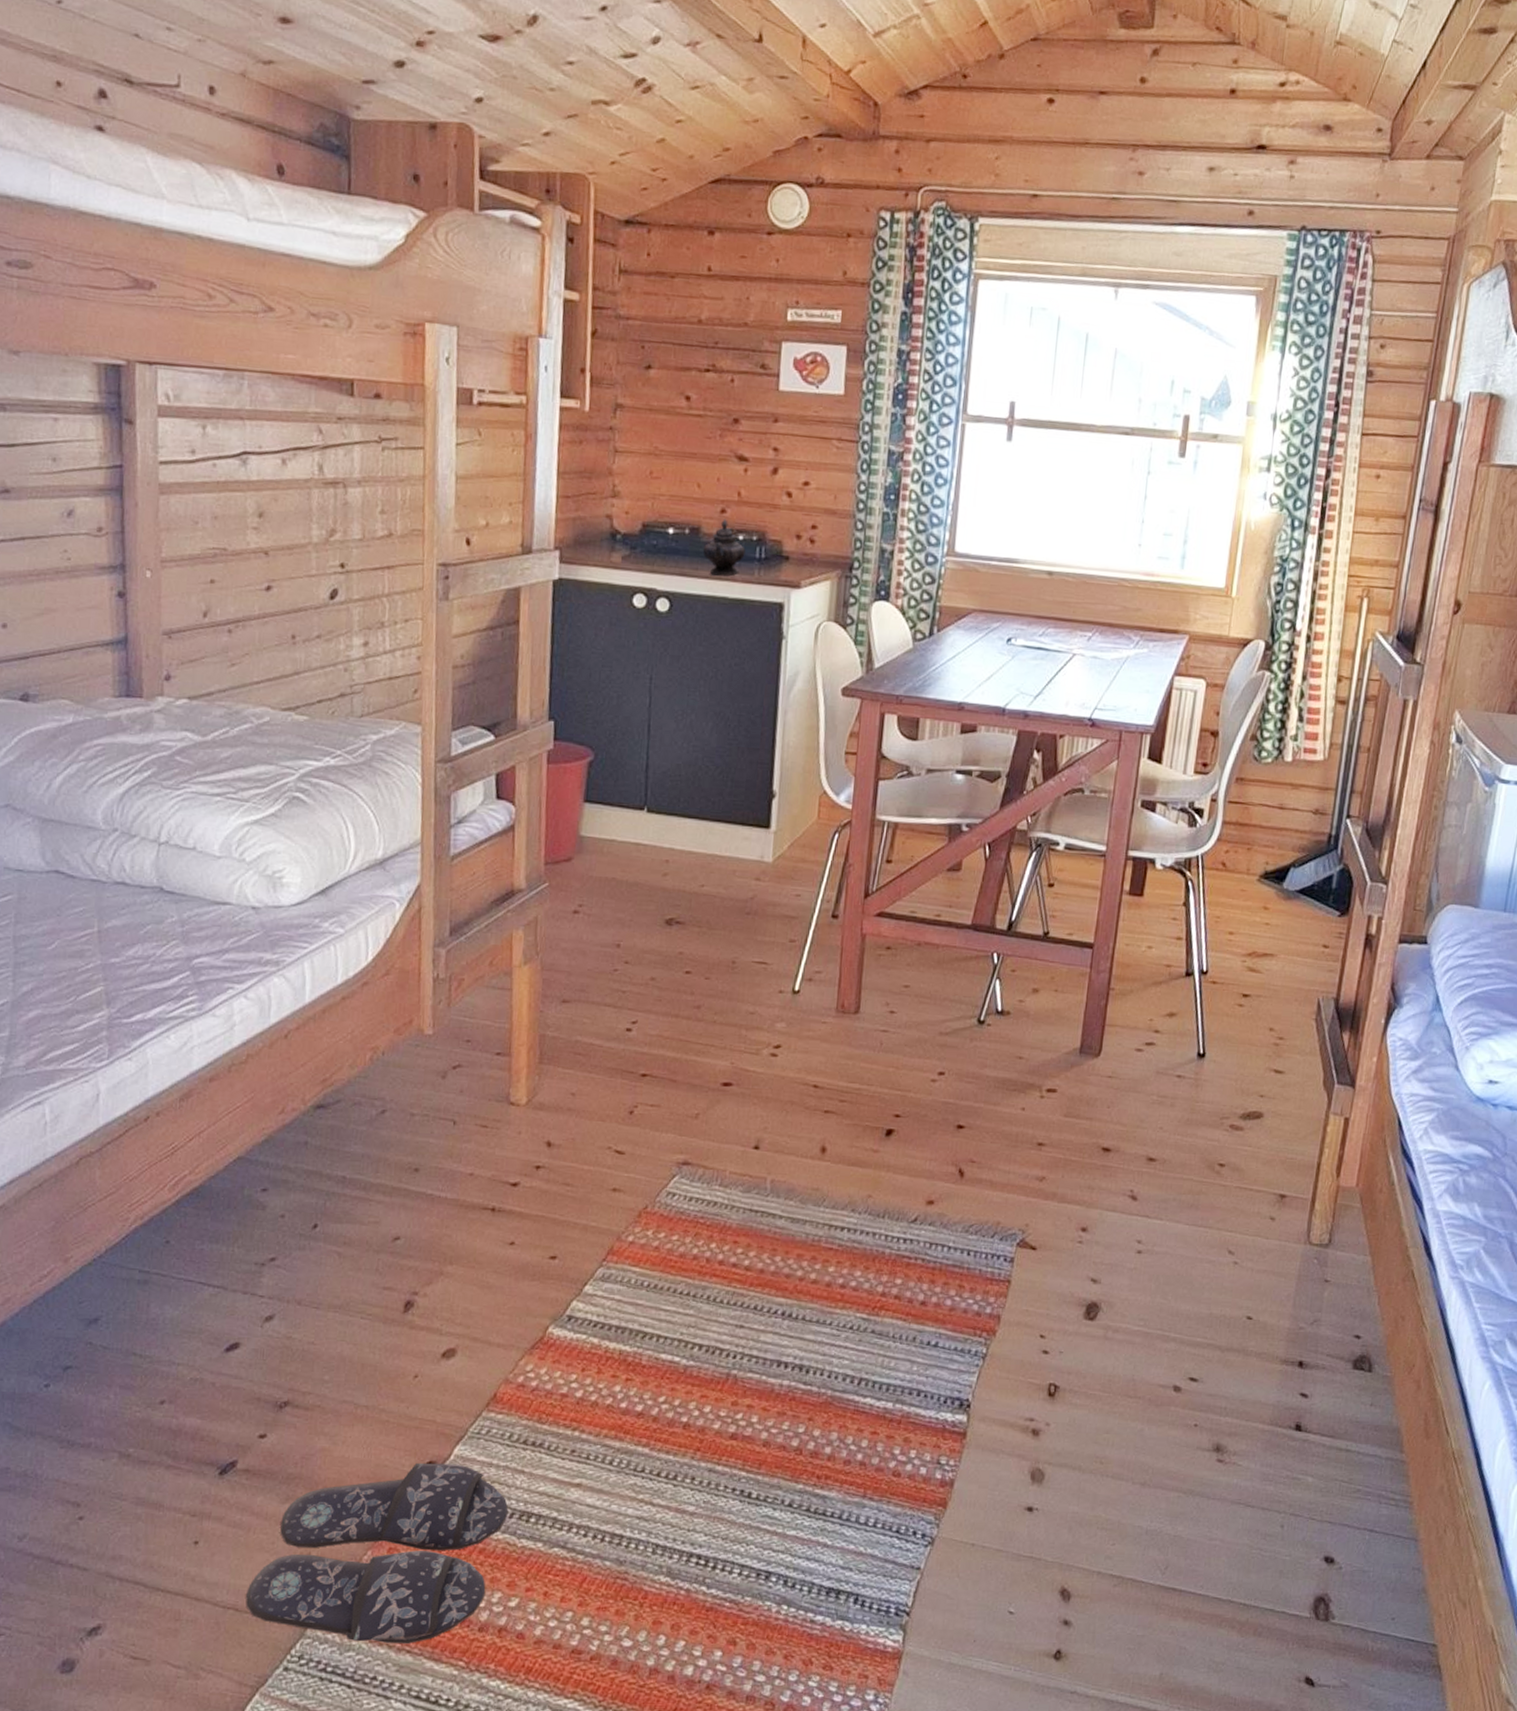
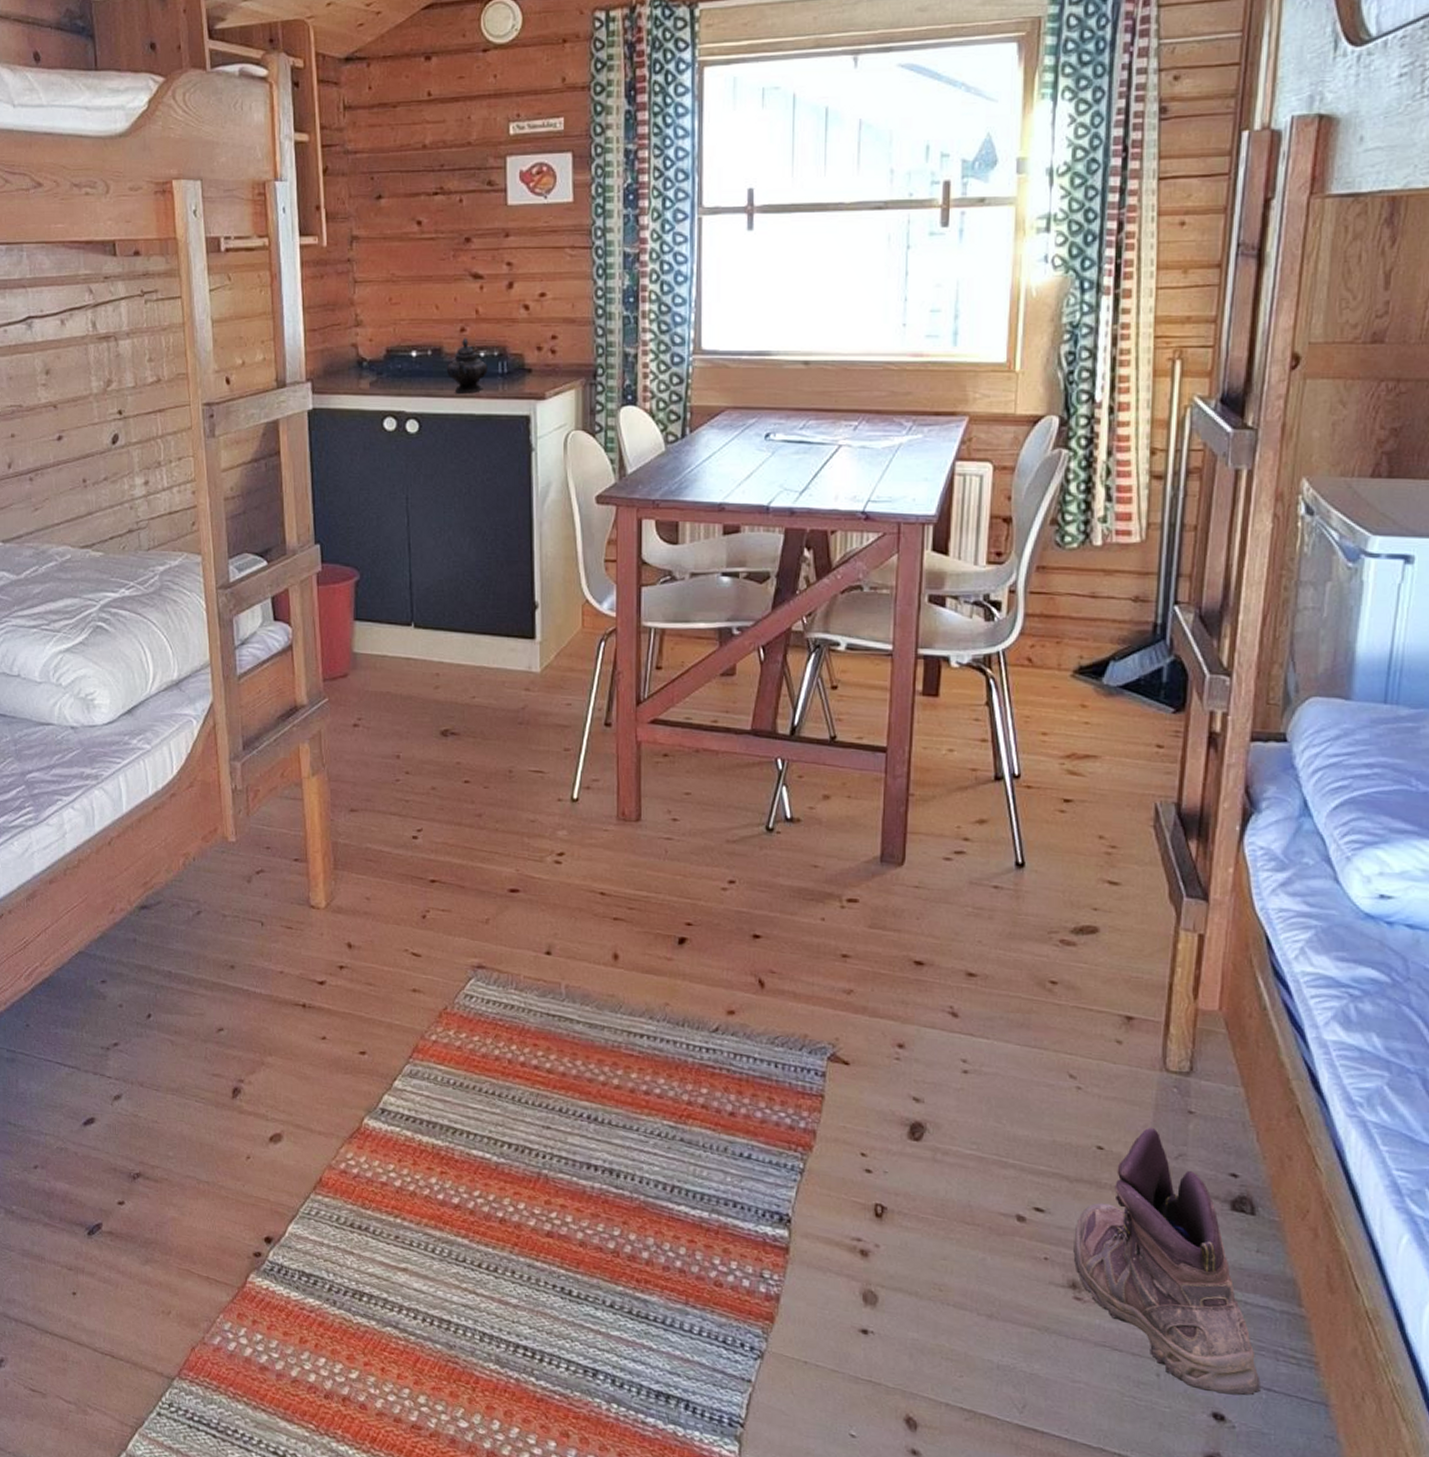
slippers: present [246,1463,508,1643] -> none [120,1238,341,1403]
hiking boot: none [1219,1296,1366,1539] -> present [1073,1127,1262,1396]

